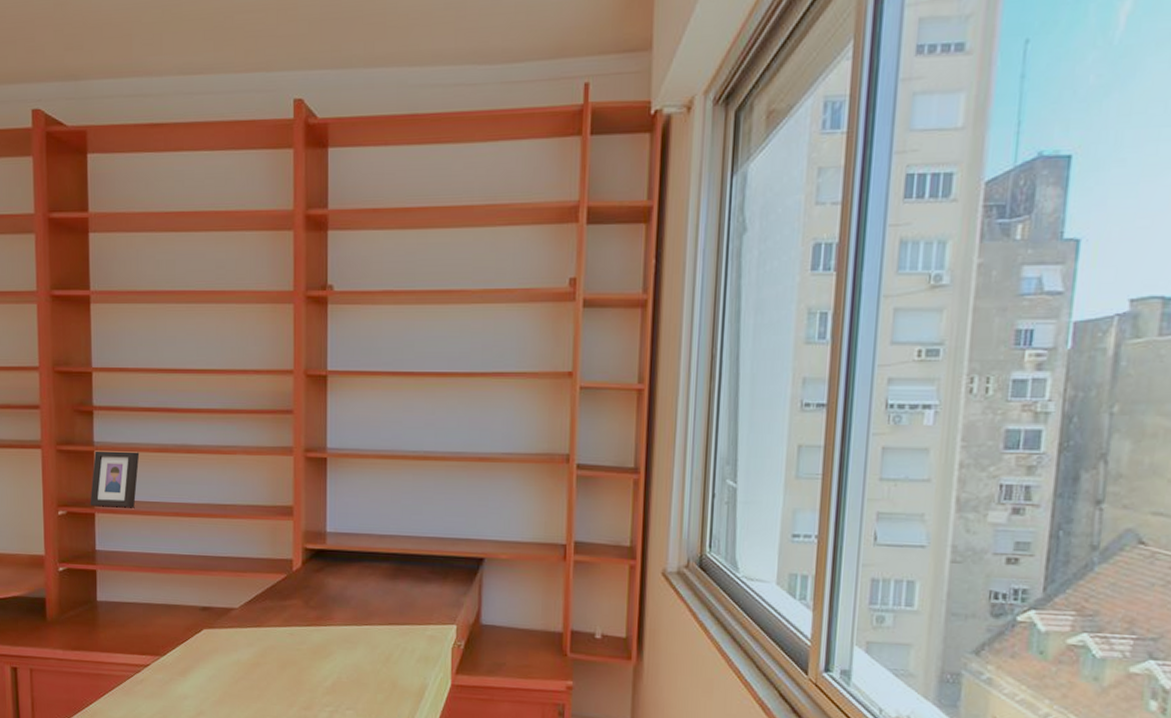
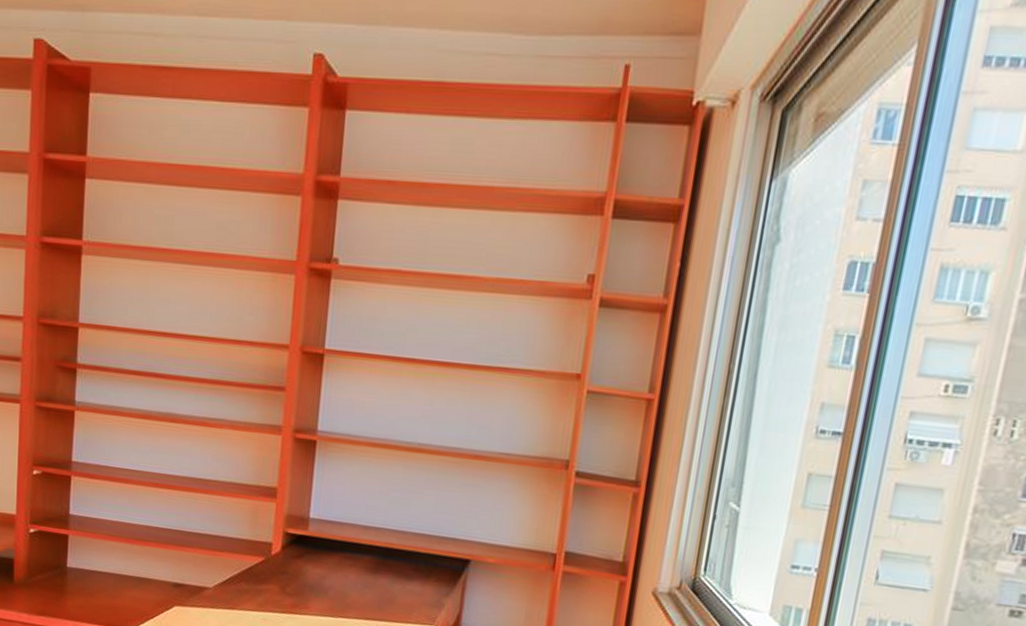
picture frame: present [90,449,140,508] -> none [66,409,122,475]

